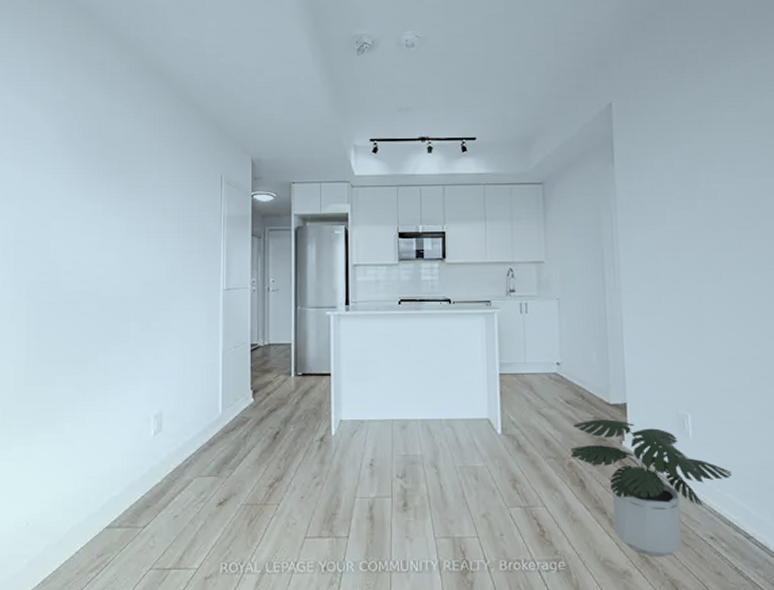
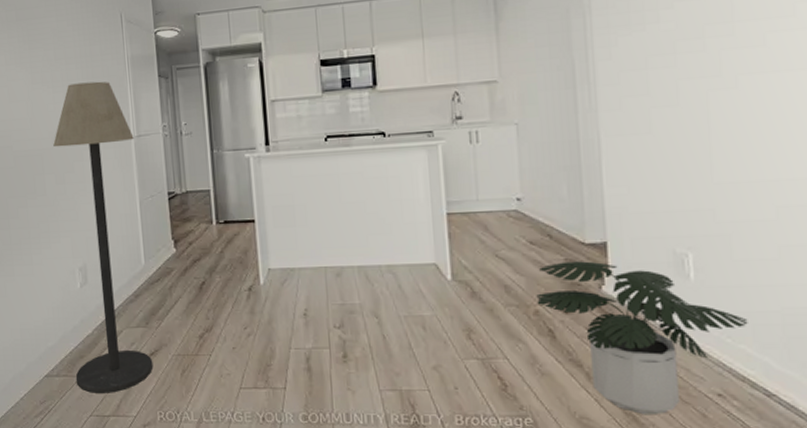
floor lamp: none [138,235,223,545] -> present [53,81,154,393]

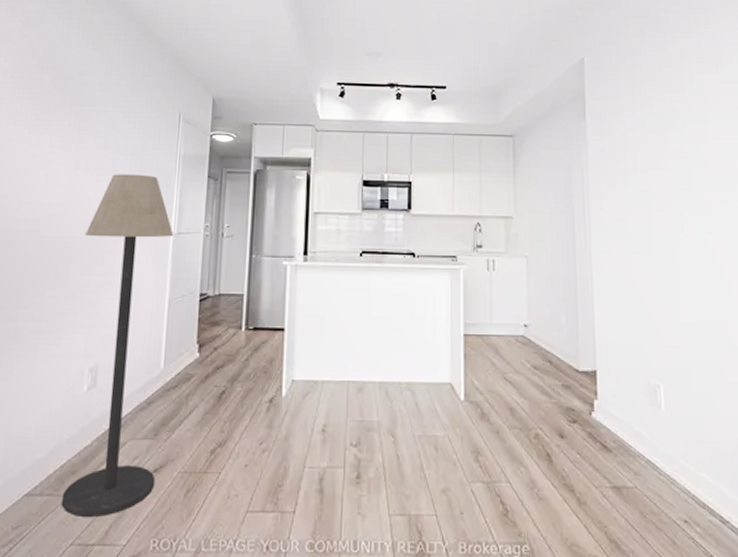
potted plant: present [536,261,748,415] -> none [537,387,706,542]

